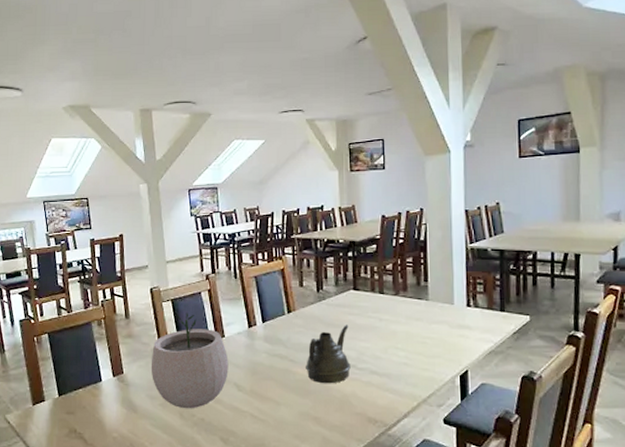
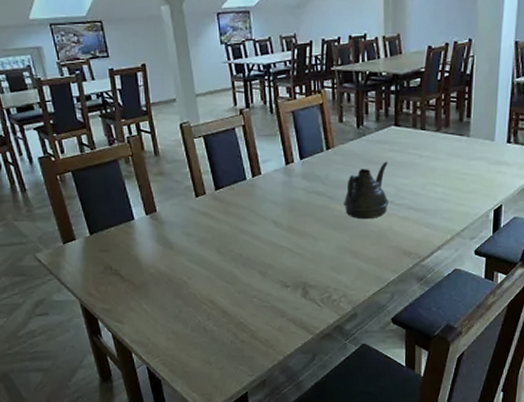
plant pot: present [150,312,229,409] -> none [185,149,266,245]

